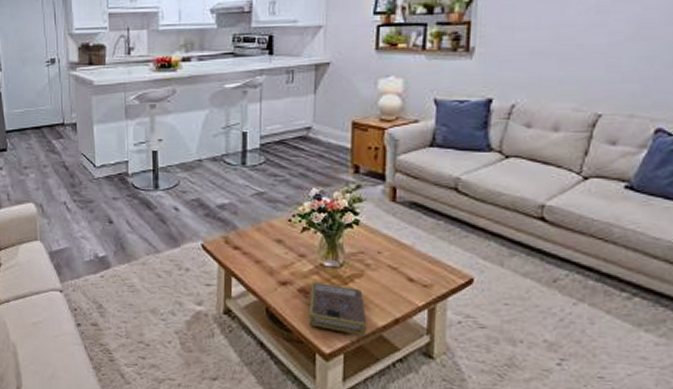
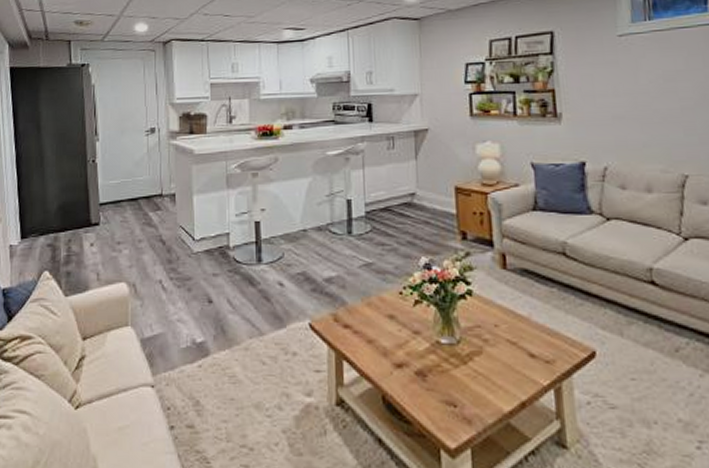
book: present [308,281,367,335] -> none [428,362,493,424]

